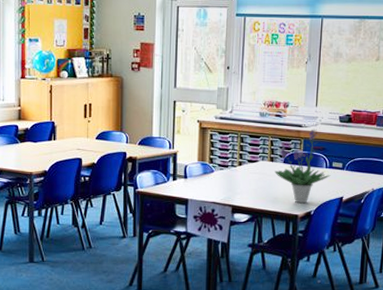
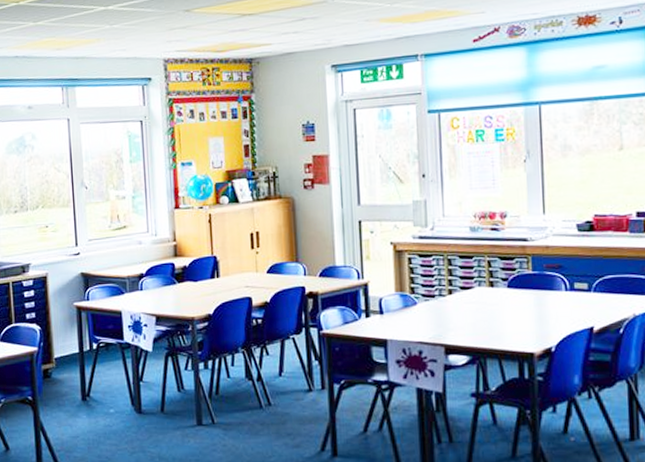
potted plant: present [275,129,331,204] -> none [497,242,574,338]

